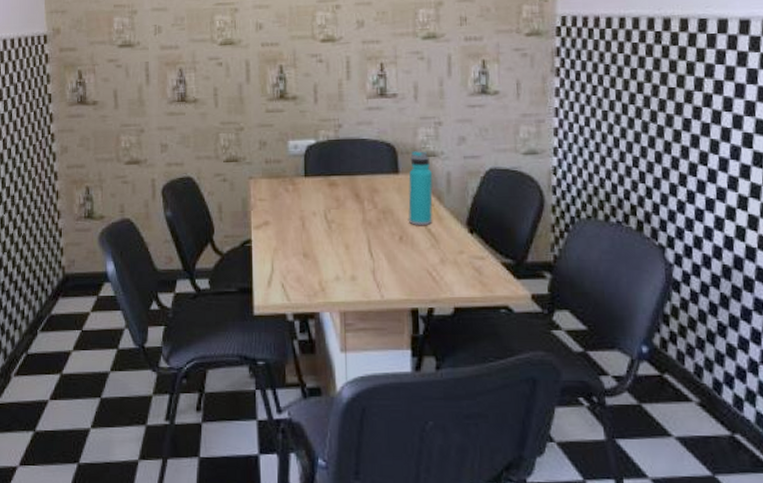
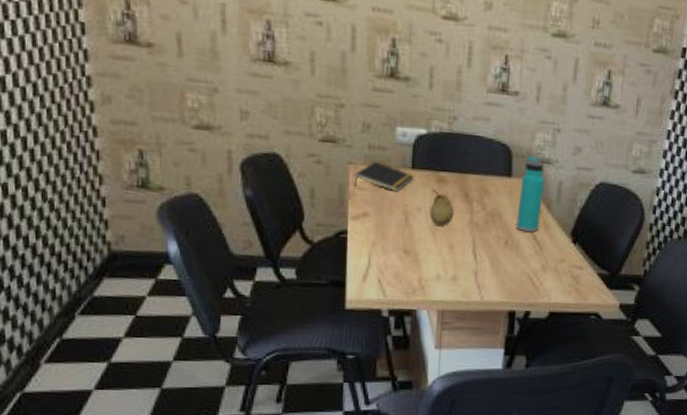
notepad: none [255,173,307,200] -> present [354,161,414,193]
fruit: none [324,193,347,227] -> present [430,189,454,226]

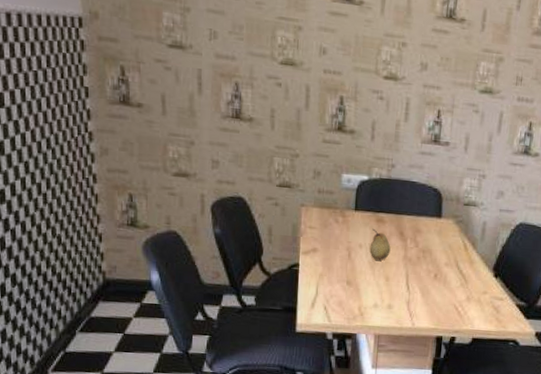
notepad: present [354,161,414,193] -> none [305,203,357,231]
water bottle: present [516,155,545,233] -> none [445,199,471,267]

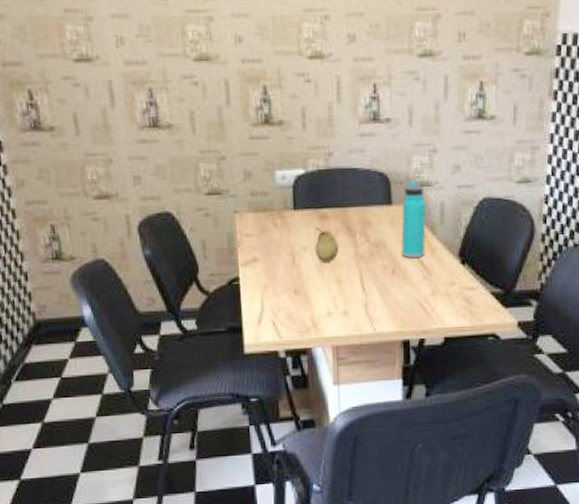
water bottle: none [445,199,471,267] -> present [401,180,427,259]

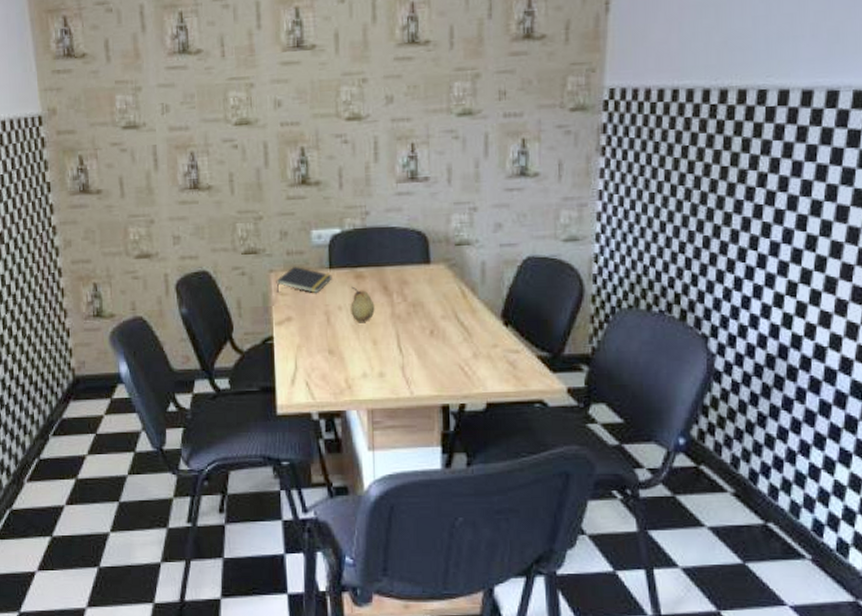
notepad: none [240,207,297,235] -> present [276,266,332,294]
water bottle: present [401,180,427,259] -> none [440,239,467,319]

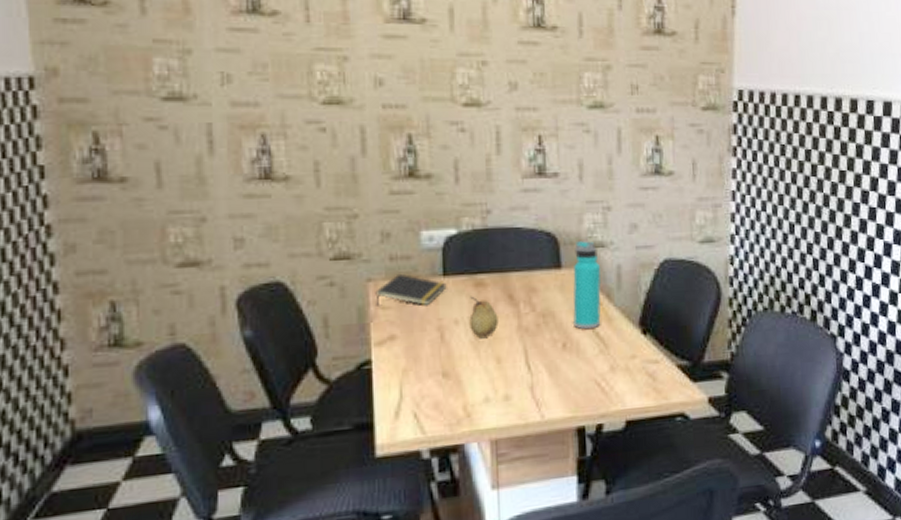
water bottle: none [440,239,467,319] -> present [573,241,601,330]

